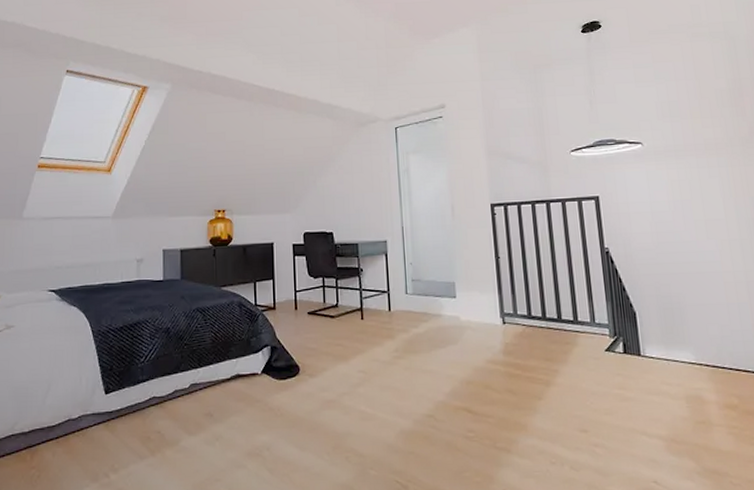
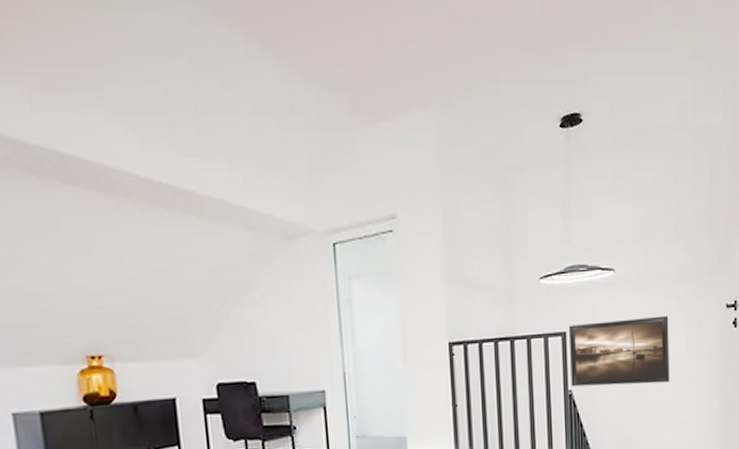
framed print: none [600,182,710,245] -> present [568,315,670,387]

